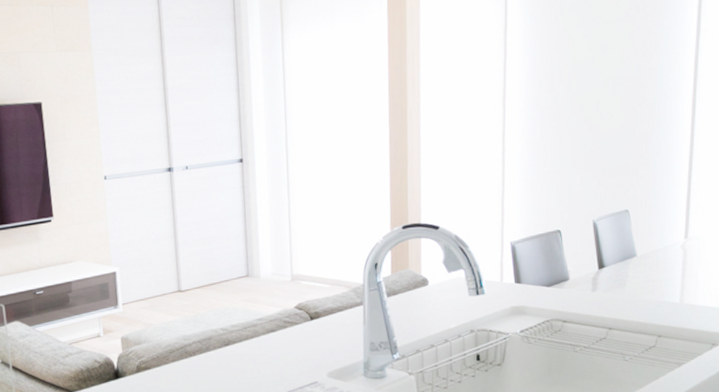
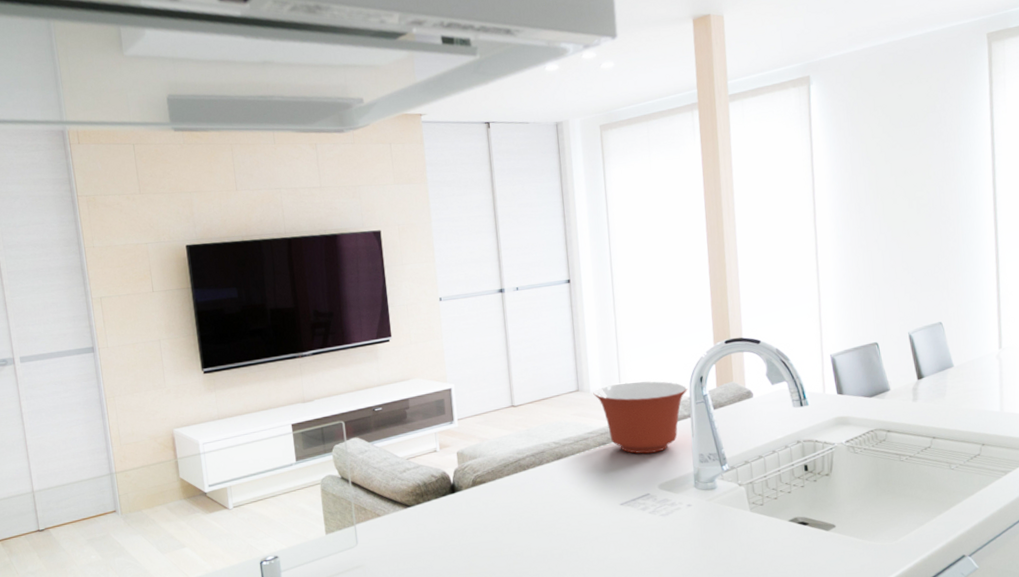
mixing bowl: none [263,266,362,342] -> present [593,380,688,454]

